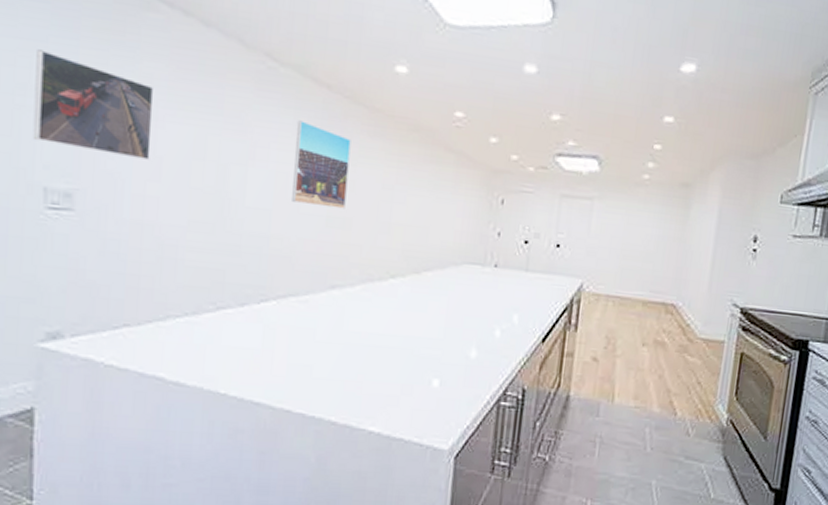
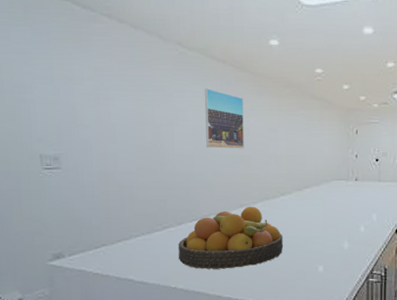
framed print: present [32,49,154,160] -> none [24,59,107,128]
fruit bowl: none [234,288,387,374] -> present [177,206,283,269]

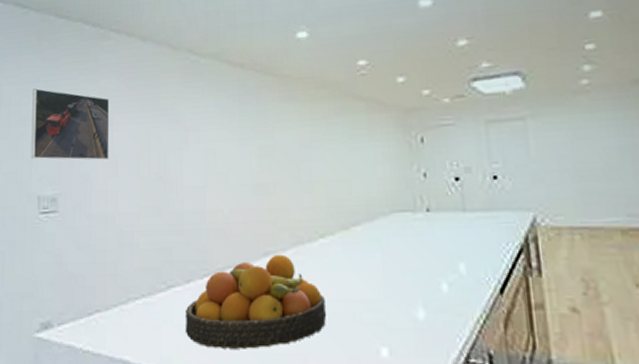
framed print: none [24,59,107,128] -> present [30,88,110,160]
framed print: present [204,88,244,149] -> none [218,100,268,176]

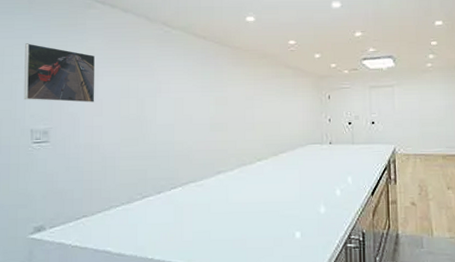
fruit bowl: present [184,254,326,349] -> none [156,172,260,239]

